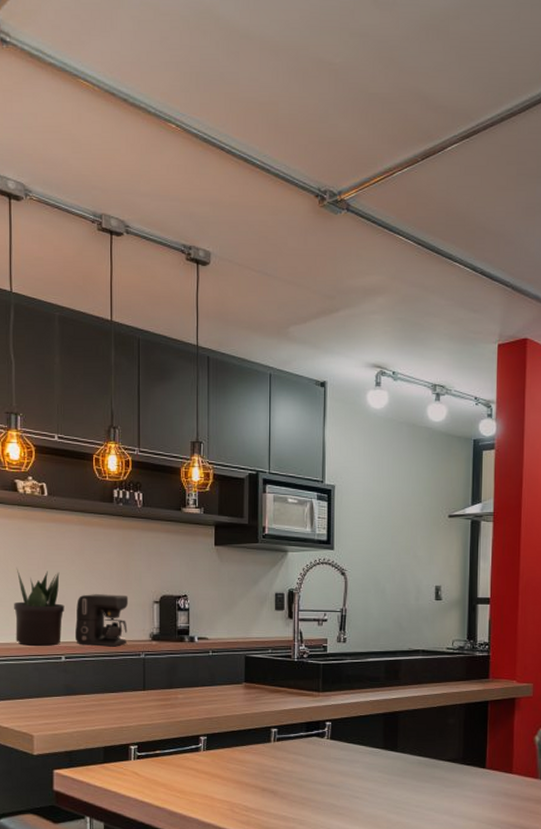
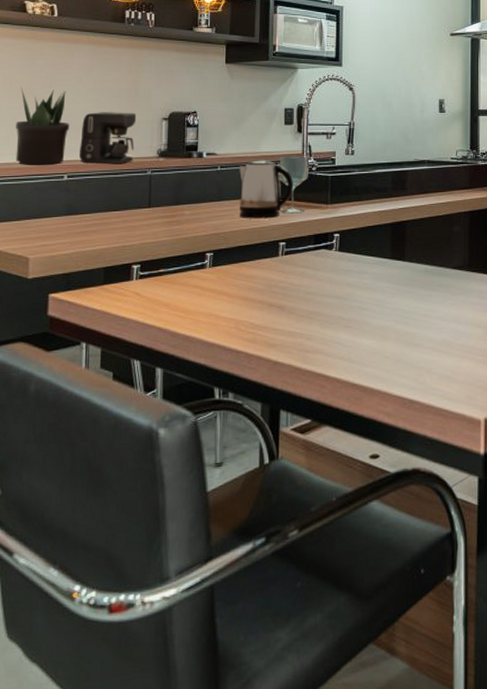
kettle: none [230,645,285,705] -> present [238,160,294,219]
wine glass: none [269,642,301,701] -> present [278,156,310,214]

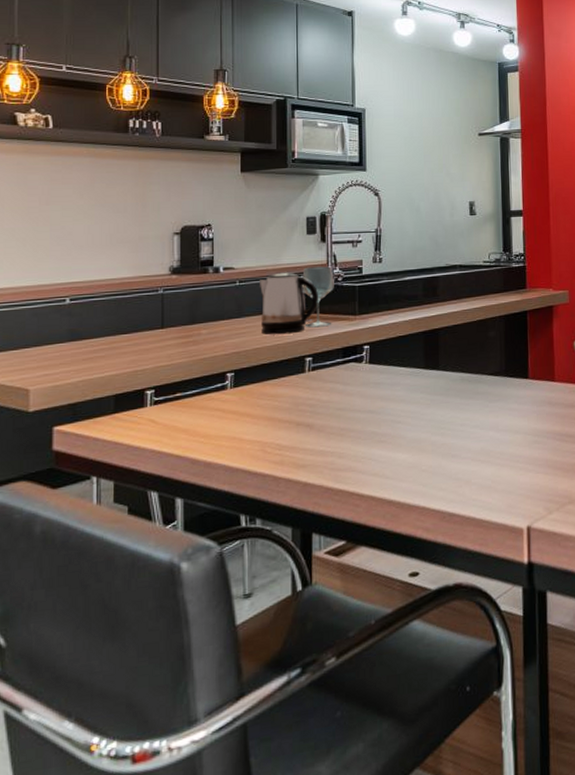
planter: present [15,87,70,166] -> none [9,206,71,291]
coffee maker: present [80,112,137,165] -> none [83,228,145,285]

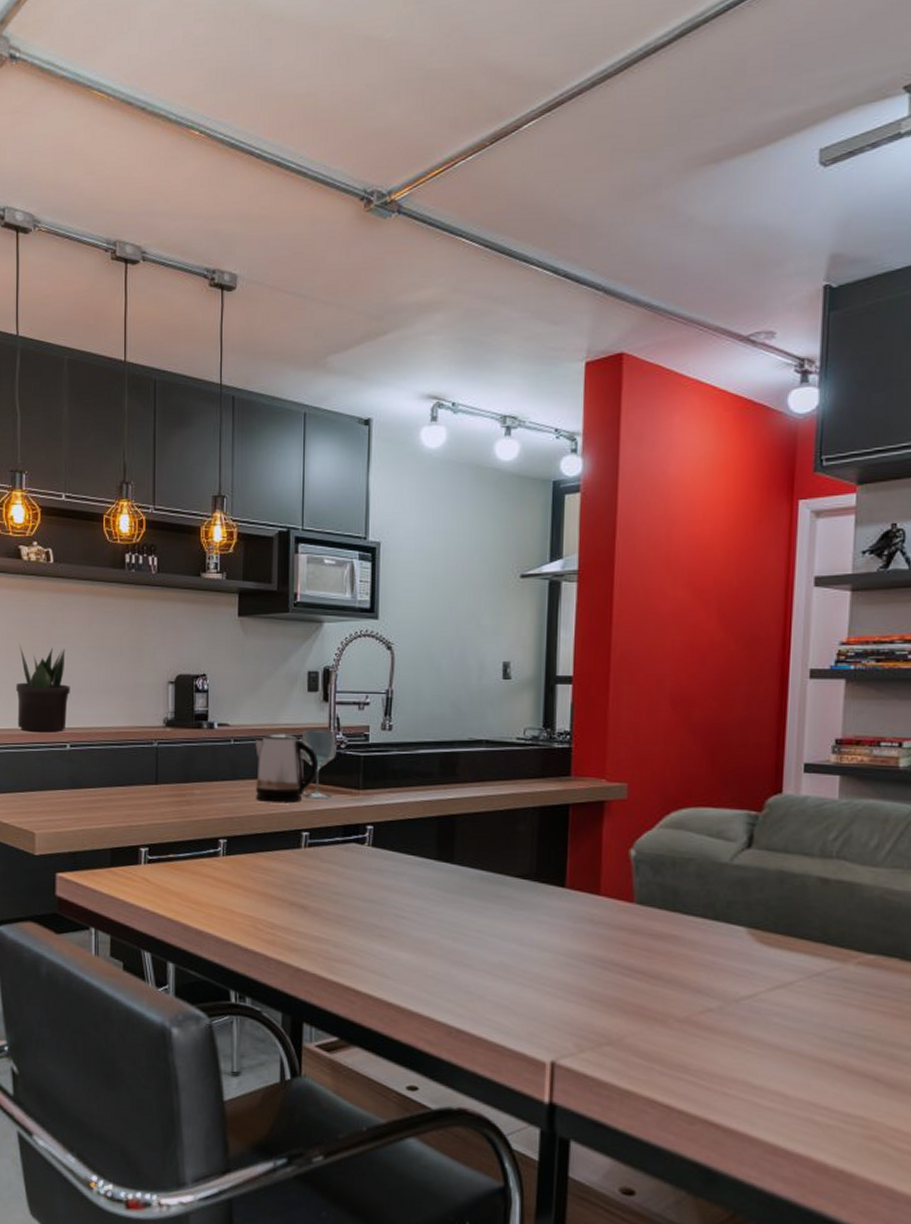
planter: none [9,206,71,291] -> present [16,644,70,734]

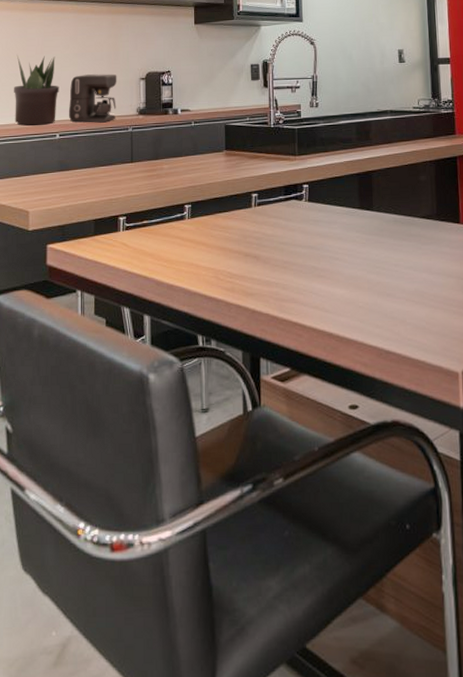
coffee maker: none [82,673,141,734] -> present [69,73,117,123]
kettle: present [254,733,319,804] -> none [210,114,263,172]
wine glass: present [300,730,338,800] -> none [247,110,277,166]

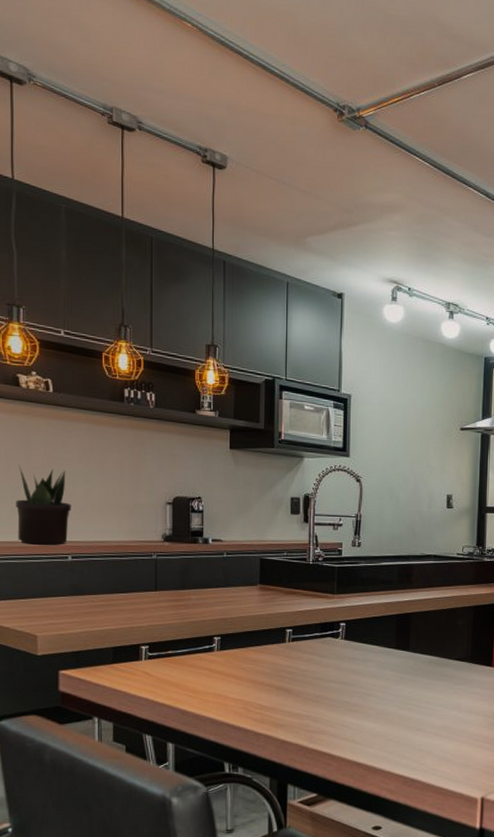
coffee maker: present [69,73,117,123] -> none [83,493,140,547]

